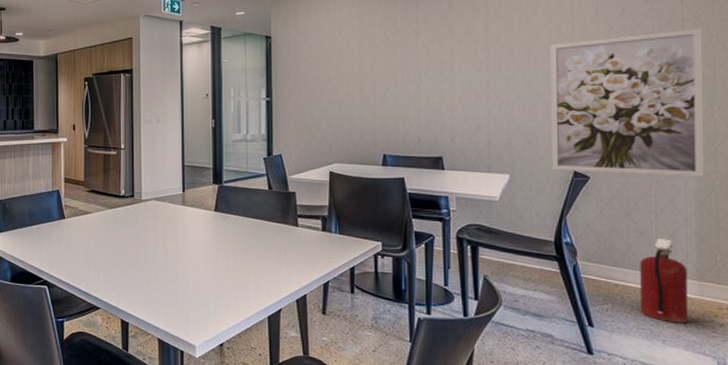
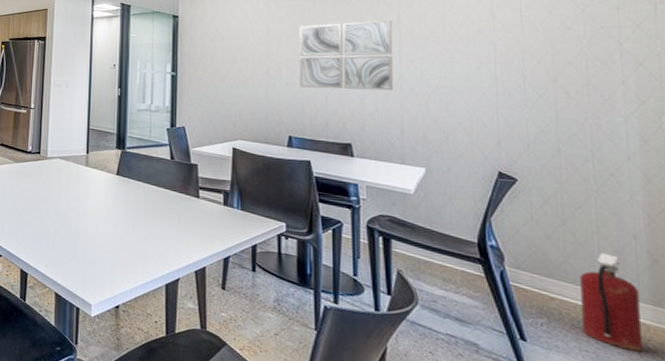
wall art: none [392,26,482,103] -> present [299,19,394,91]
wall art: present [550,29,705,177] -> none [468,36,655,192]

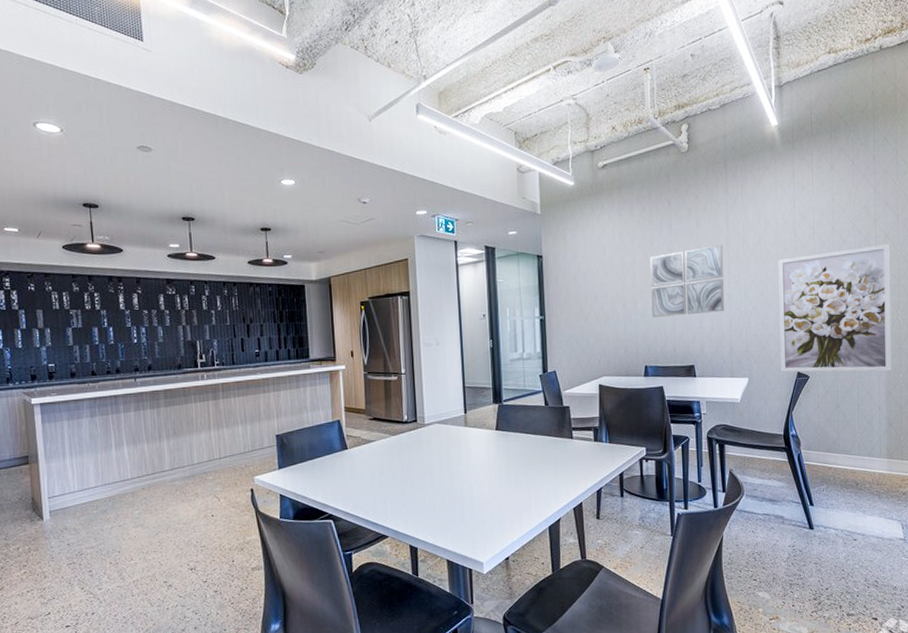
wall art: none [468,36,655,192] -> present [778,244,892,372]
fire extinguisher: present [580,253,644,352] -> none [847,425,882,496]

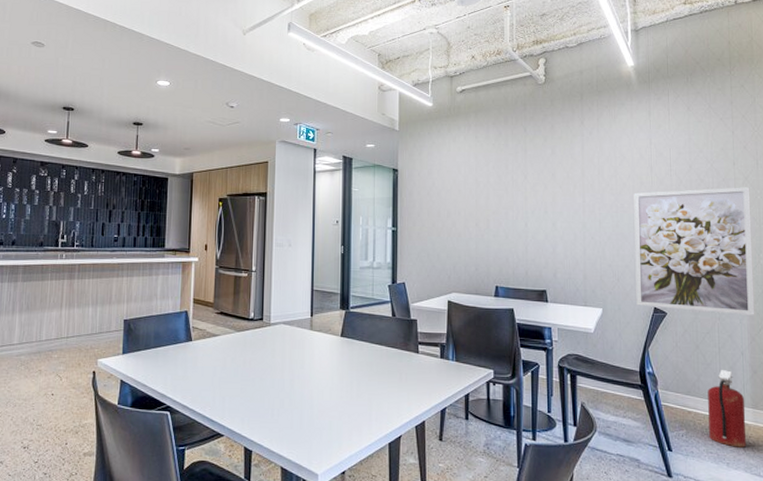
wall art: present [650,244,725,318] -> none [504,173,579,240]
fire extinguisher: none [847,425,882,496] -> present [708,370,747,448]

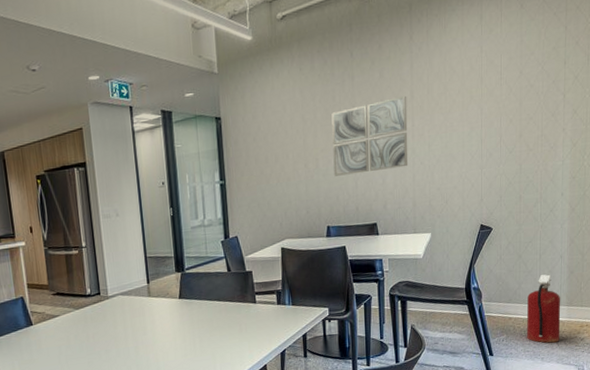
wall art: none [504,173,579,240] -> present [331,95,408,176]
wall art: present [634,187,755,315] -> none [463,86,579,225]

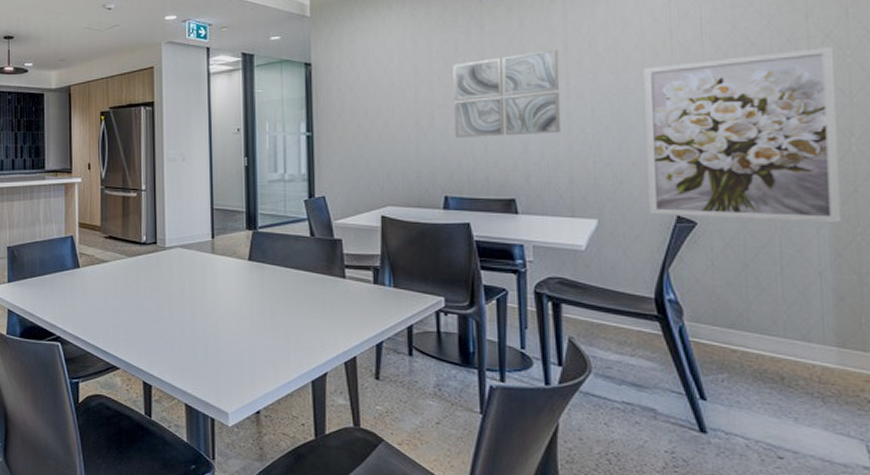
wall art: none [463,86,579,225] -> present [643,47,842,222]
fire extinguisher: present [527,274,561,343] -> none [763,296,828,398]

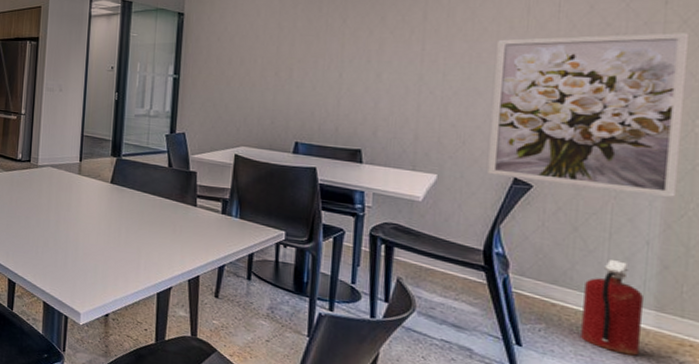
wall art: present [453,48,562,138] -> none [311,16,418,94]
fire extinguisher: none [763,296,828,398] -> present [581,260,645,356]

